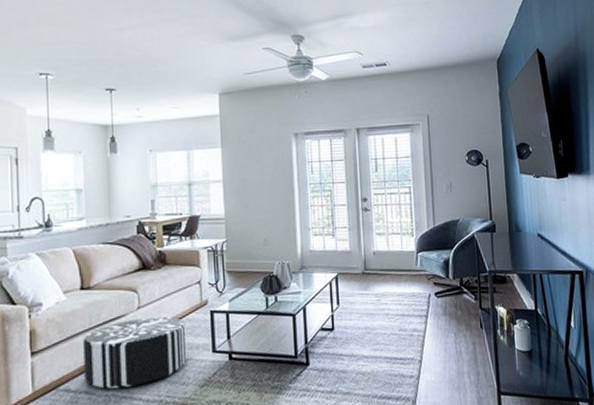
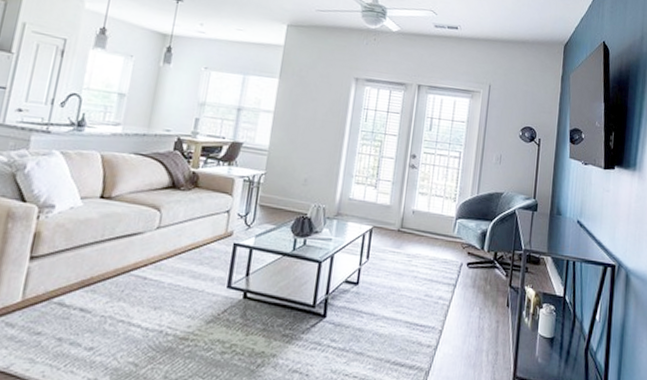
pouf: present [83,316,187,389] -> none [82,238,205,311]

